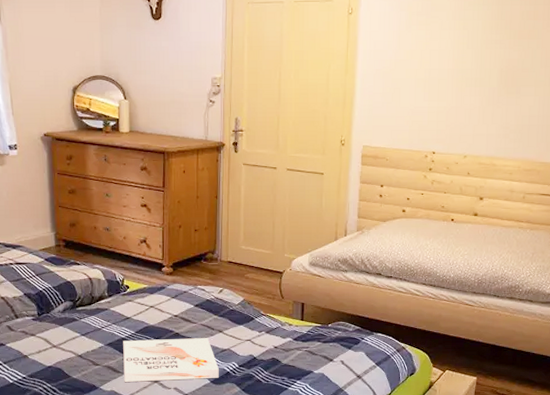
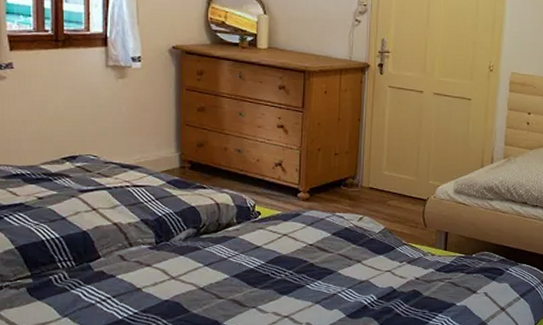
book: present [123,338,219,382] -> none [251,269,356,317]

